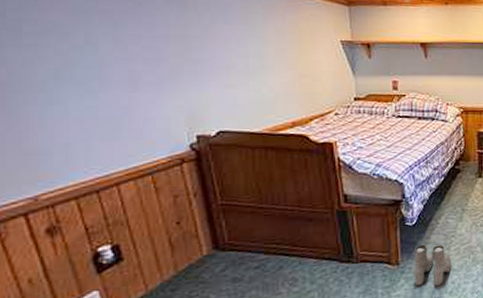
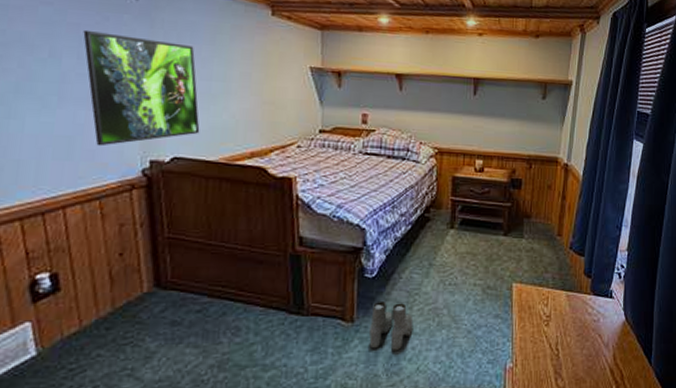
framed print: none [117,15,242,126] -> present [83,29,200,147]

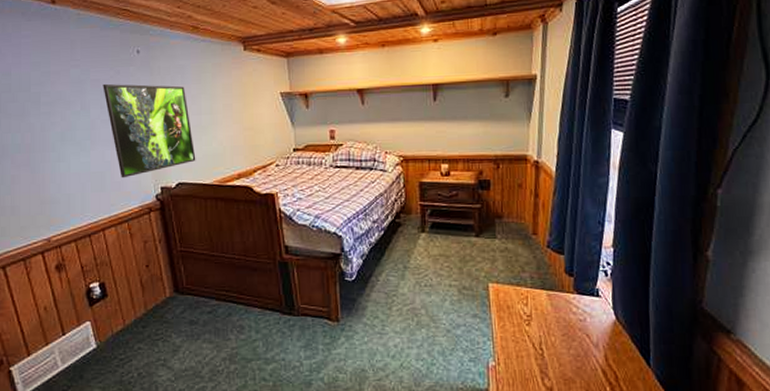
boots: present [369,300,414,351] -> none [354,301,394,349]

